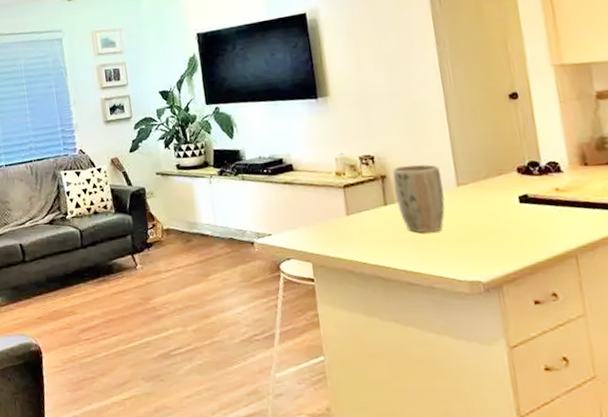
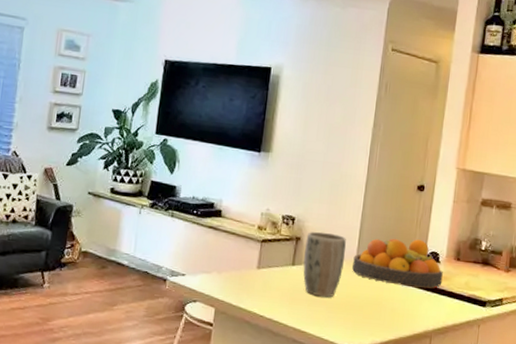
fruit bowl: none [453,151,573,206] -> present [352,238,443,289]

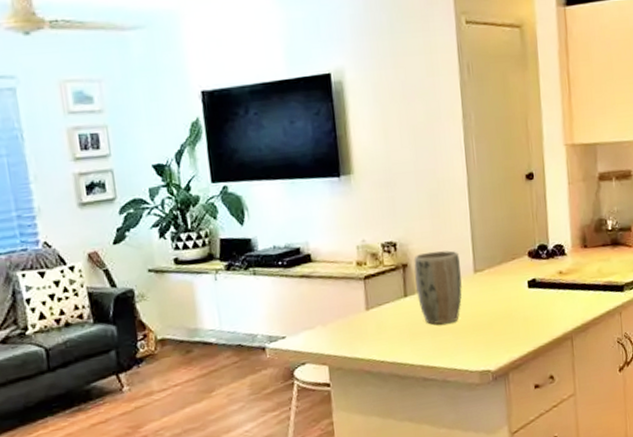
fruit bowl: present [352,238,443,289] -> none [471,234,573,292]

